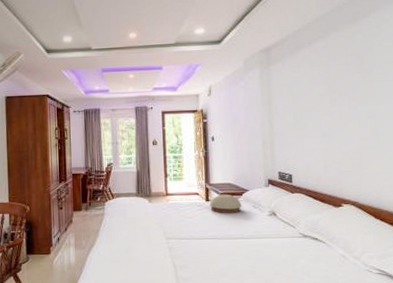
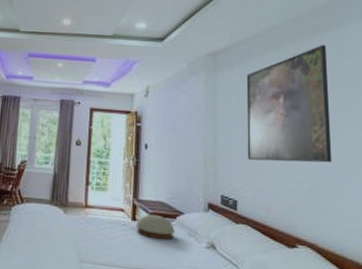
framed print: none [296,30,371,139] -> present [246,45,333,163]

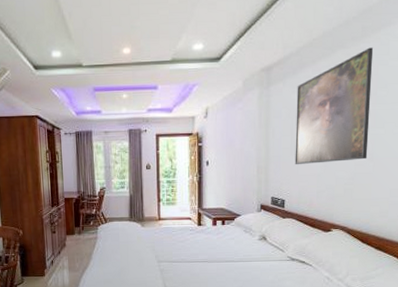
cushion: present [135,214,175,240] -> none [201,219,233,238]

